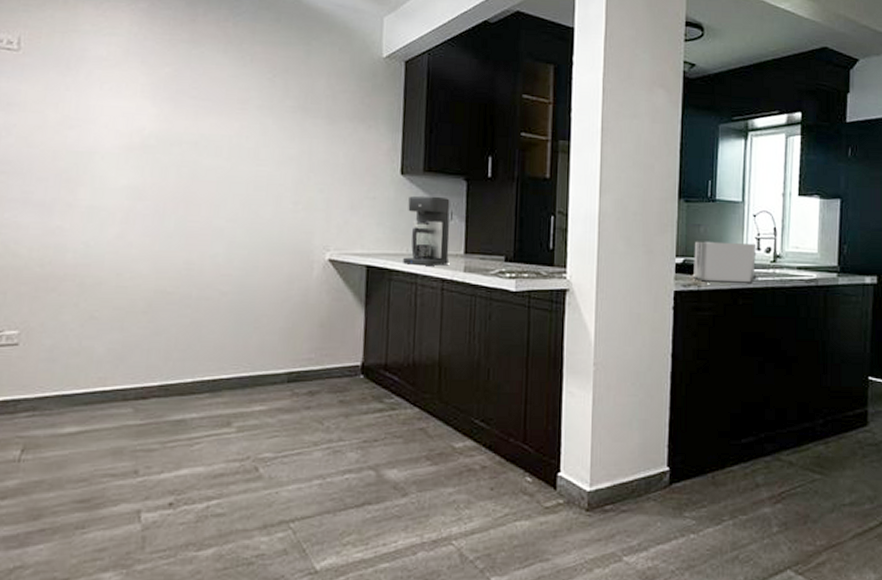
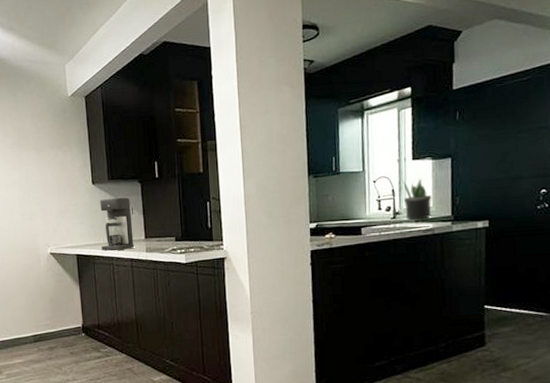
toaster: present [693,241,757,285] -> none [324,204,380,242]
planter: none [787,219,818,267] -> present [403,179,432,220]

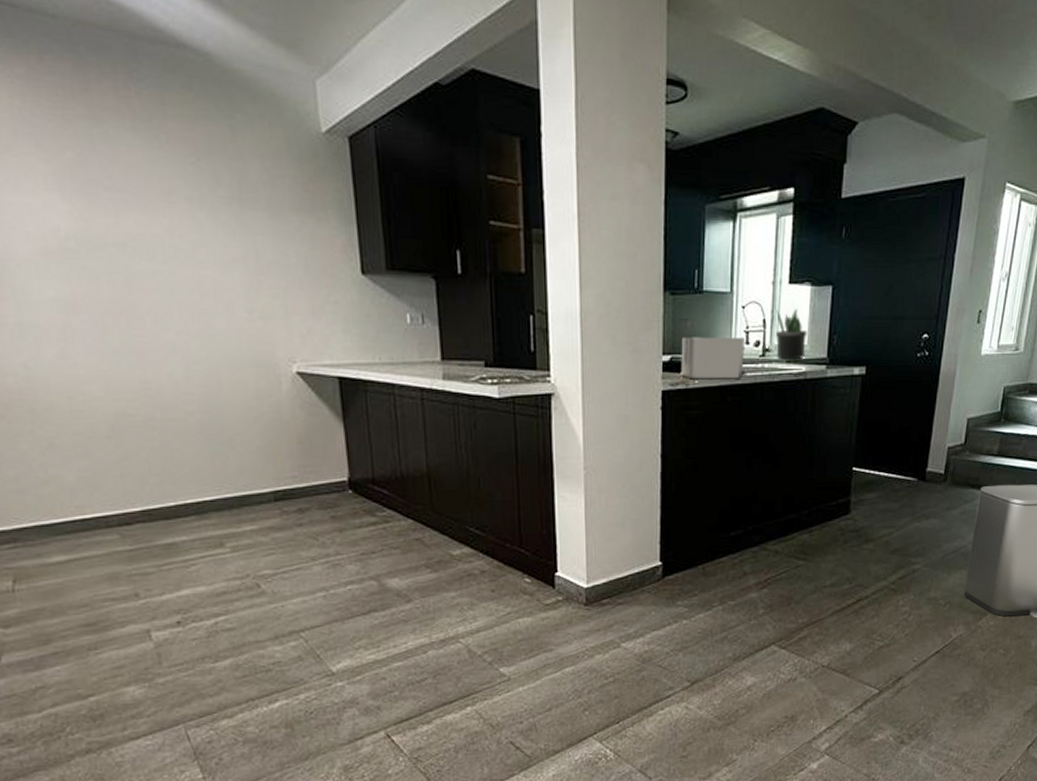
coffee maker: present [100,197,134,251] -> none [374,297,425,376]
toaster: none [324,204,380,242] -> present [681,337,746,381]

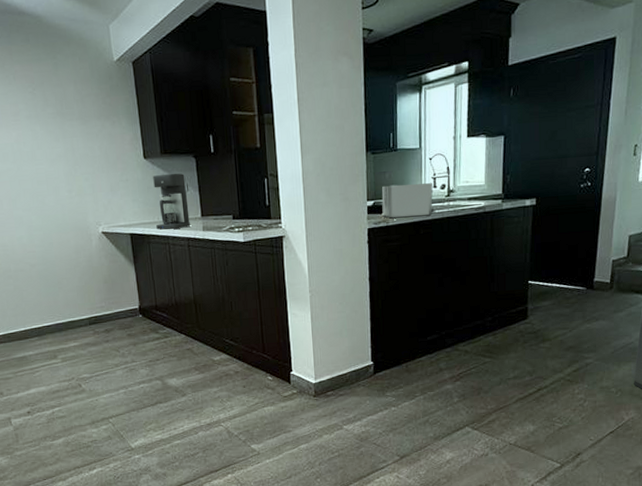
coffee maker: none [374,297,425,376] -> present [153,173,190,230]
planter: present [776,309,808,360] -> none [458,156,485,198]

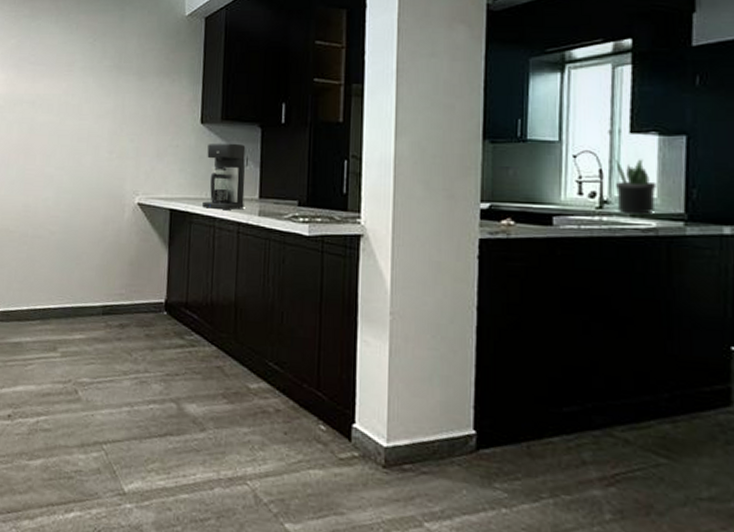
toaster: present [382,182,435,220] -> none [501,185,579,233]
planter: none [458,156,485,198] -> present [615,159,657,214]

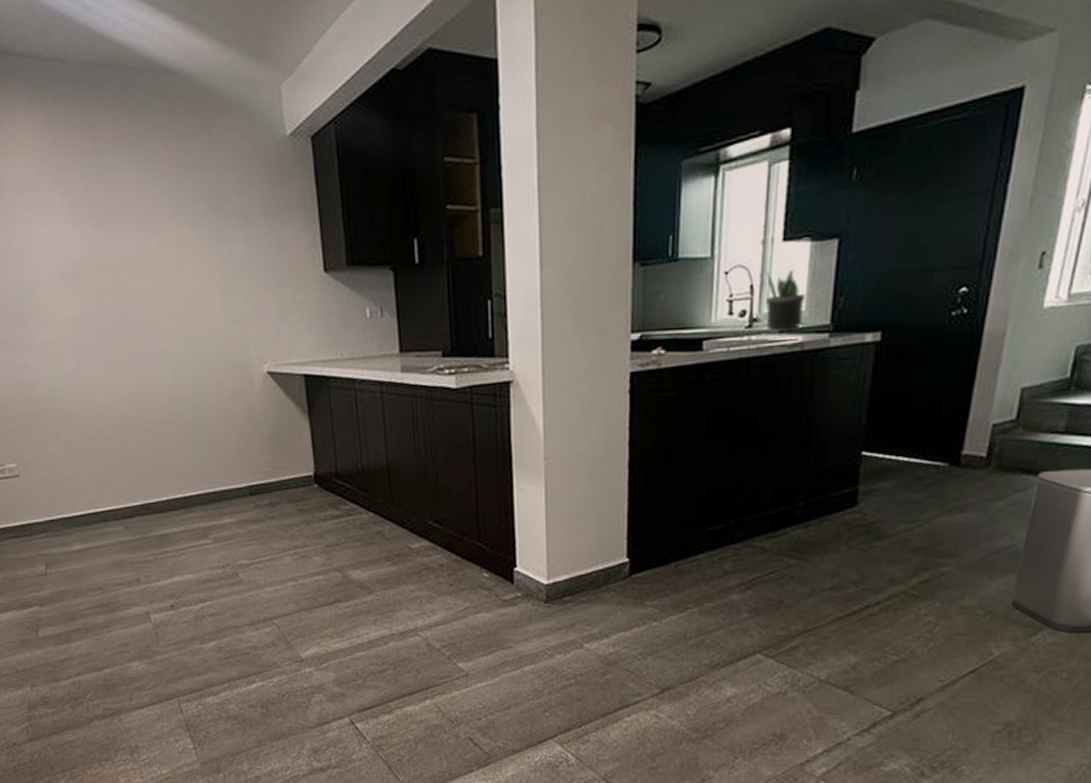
coffee maker: present [202,143,246,211] -> none [335,292,384,370]

